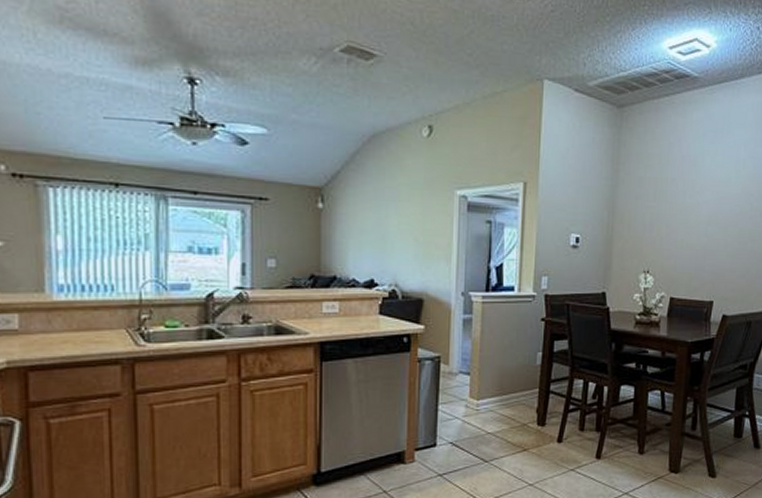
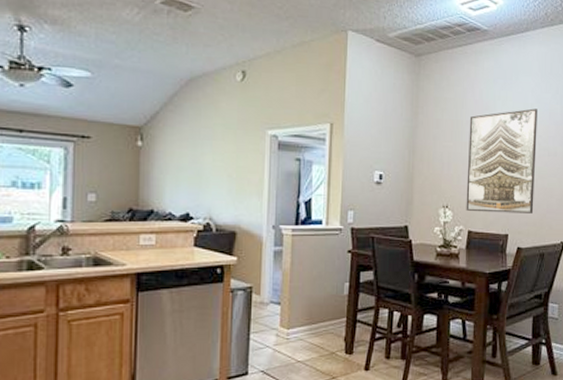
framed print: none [668,164,750,279] -> present [466,108,538,213]

